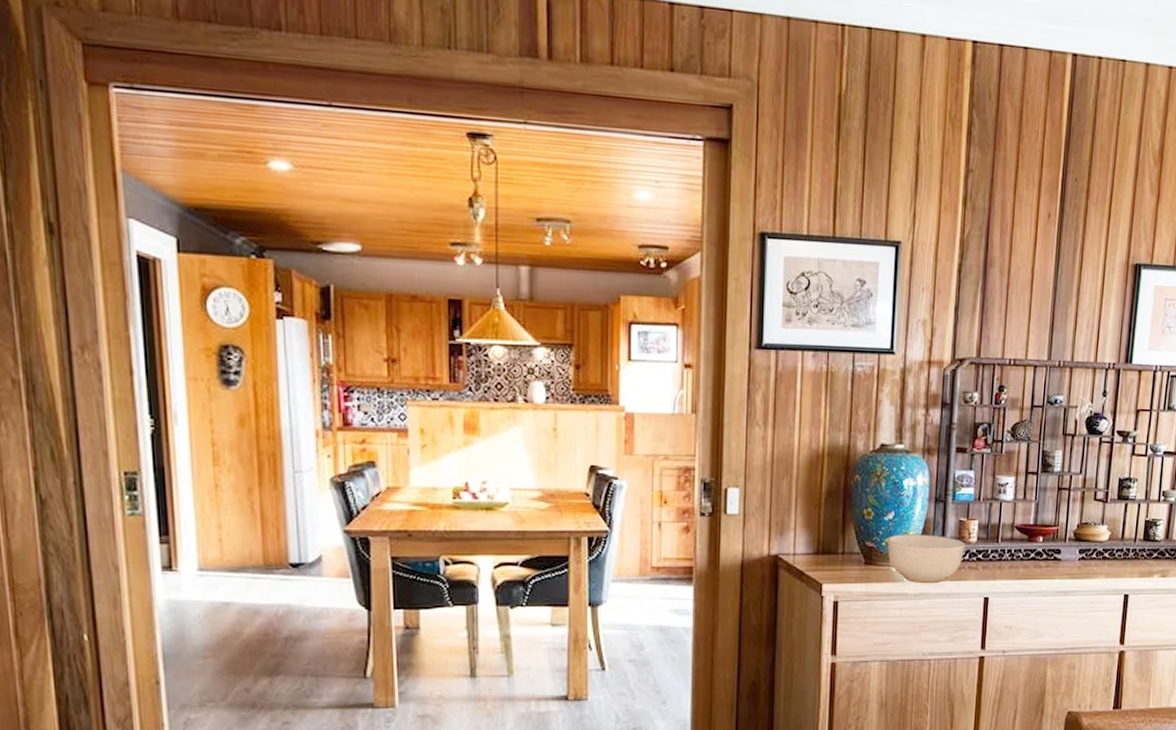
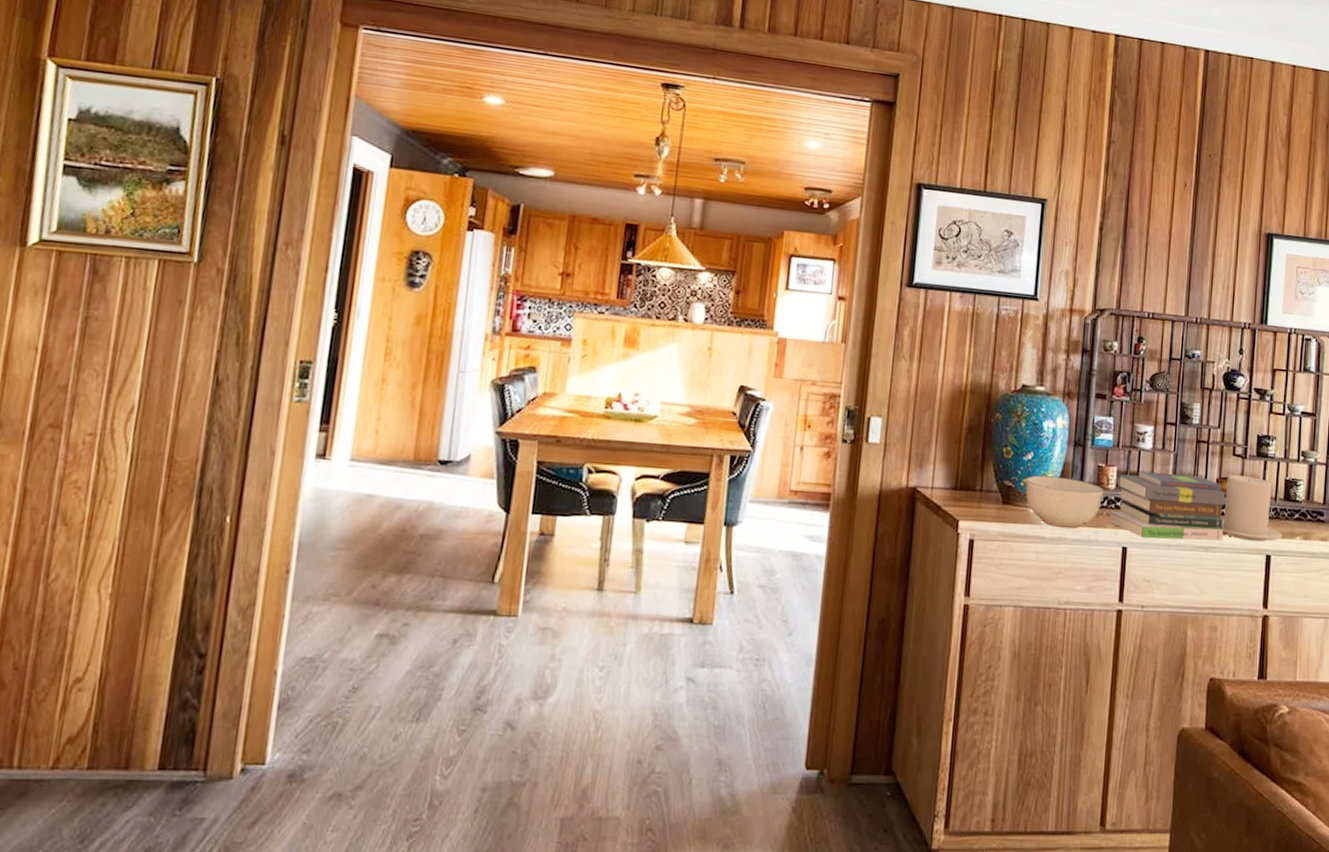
books: none [970,522,1086,588] -> present [1108,472,1226,541]
candle: none [1080,520,1141,583] -> present [1220,475,1282,542]

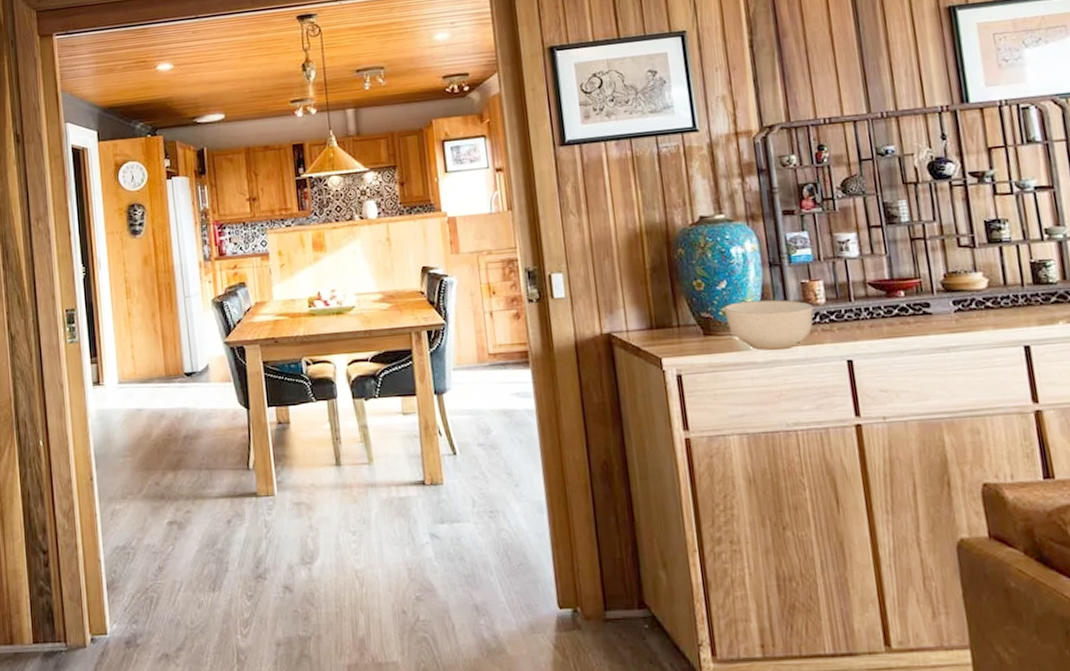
books: present [1108,472,1226,541] -> none [824,274,966,349]
candle: present [1220,475,1282,542] -> none [956,265,1040,335]

